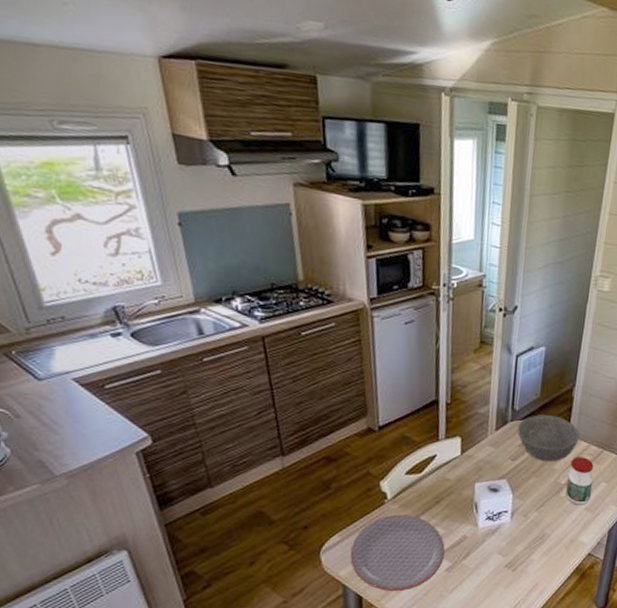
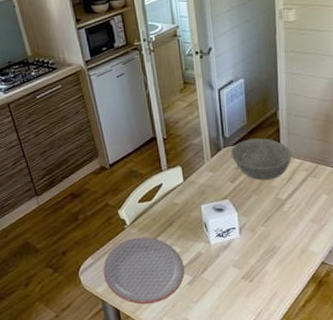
jar: present [566,457,594,505] -> none [287,173,315,218]

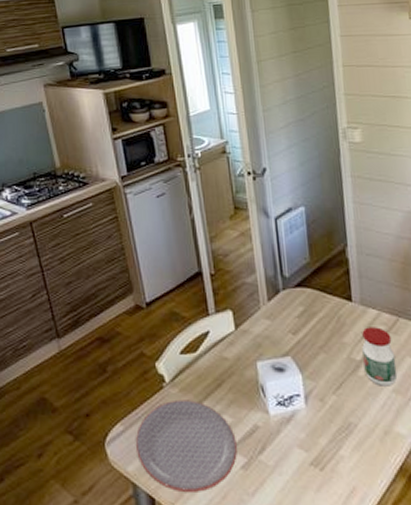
bowl: present [230,138,292,181] -> none [291,281,366,335]
jar: none [287,173,315,218] -> present [362,327,398,386]

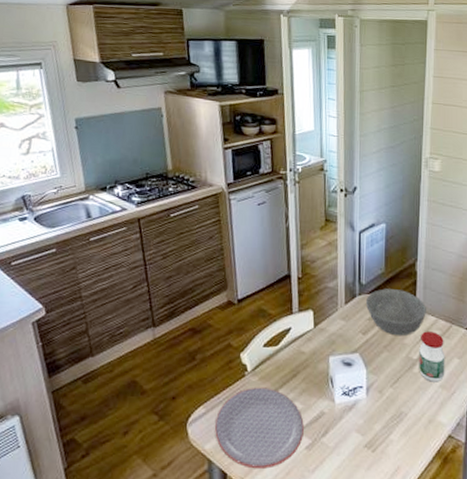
bowl: none [291,281,366,335] -> present [365,288,426,336]

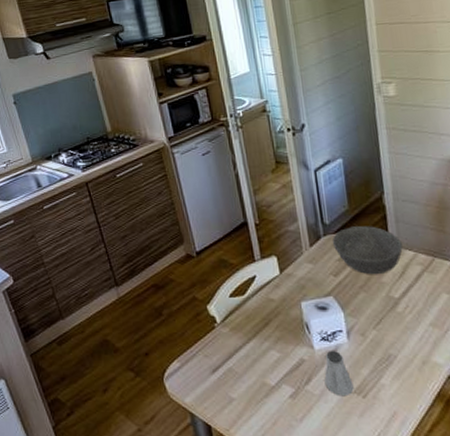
plate: present [215,387,304,469] -> none [192,338,286,421]
saltshaker: none [340,404,366,450] -> present [324,350,354,397]
jar: present [419,331,445,382] -> none [400,267,434,321]

